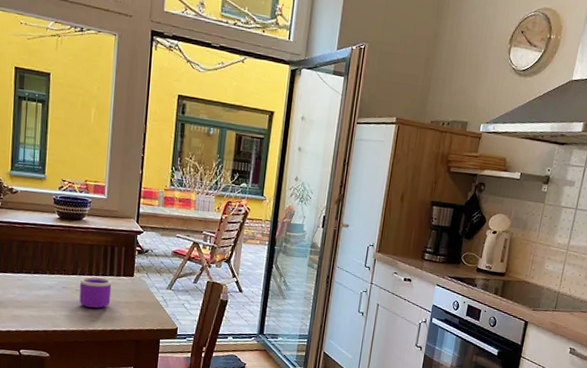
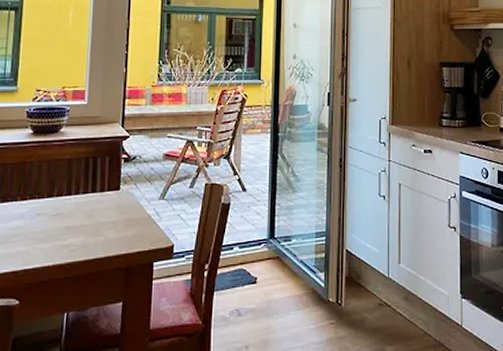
mug: present [79,276,112,309] -> none [56,196,95,235]

